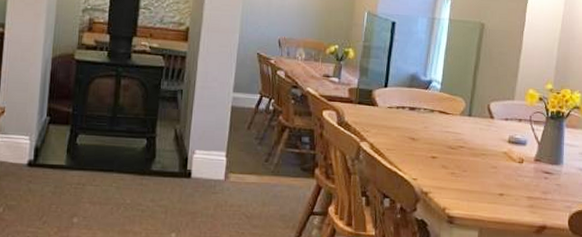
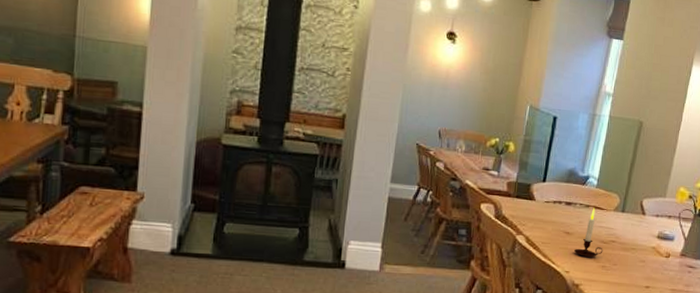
candle: none [420,113,451,164] -> present [573,208,603,257]

